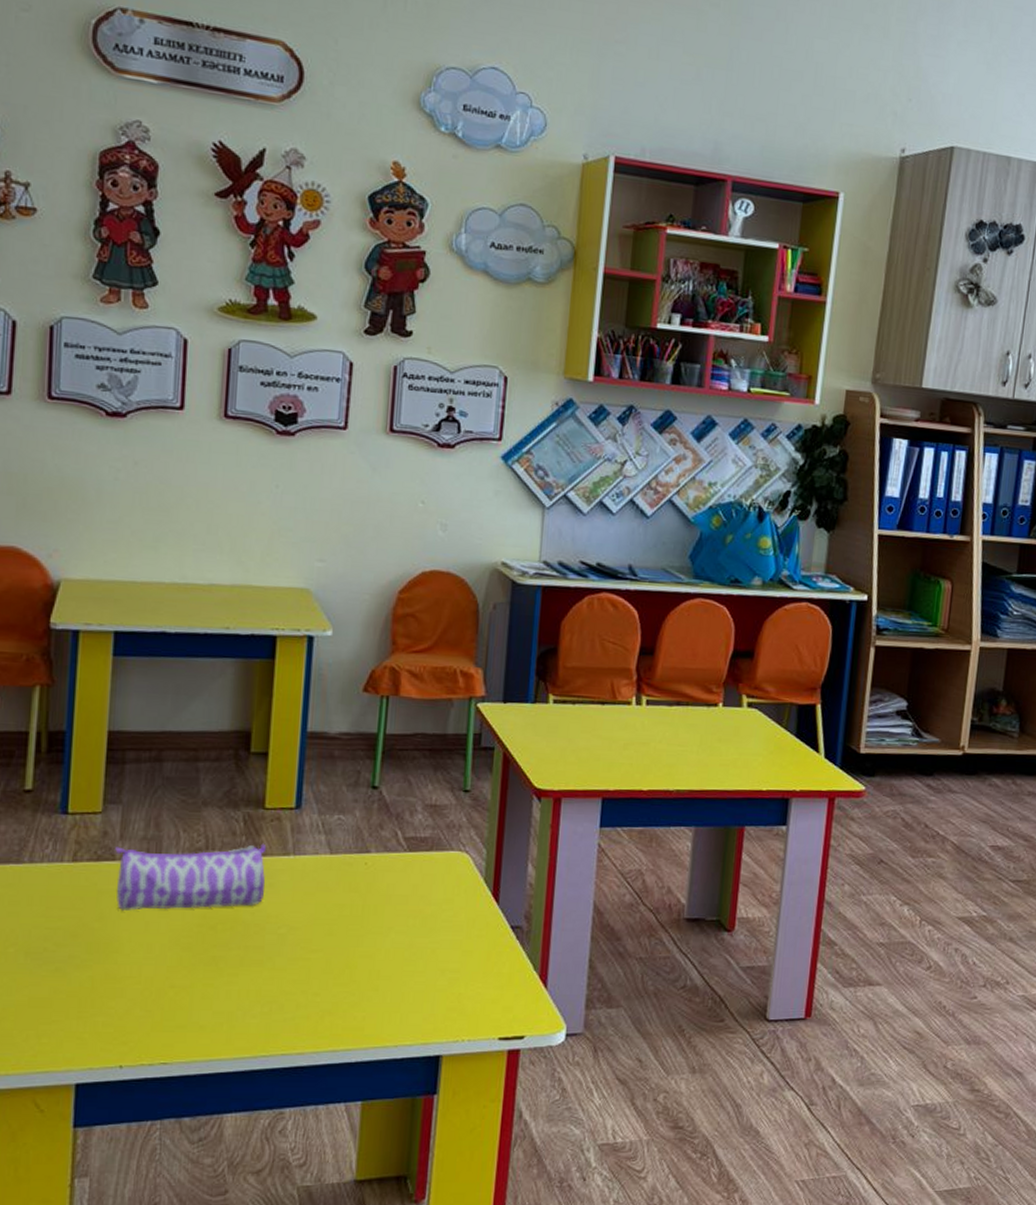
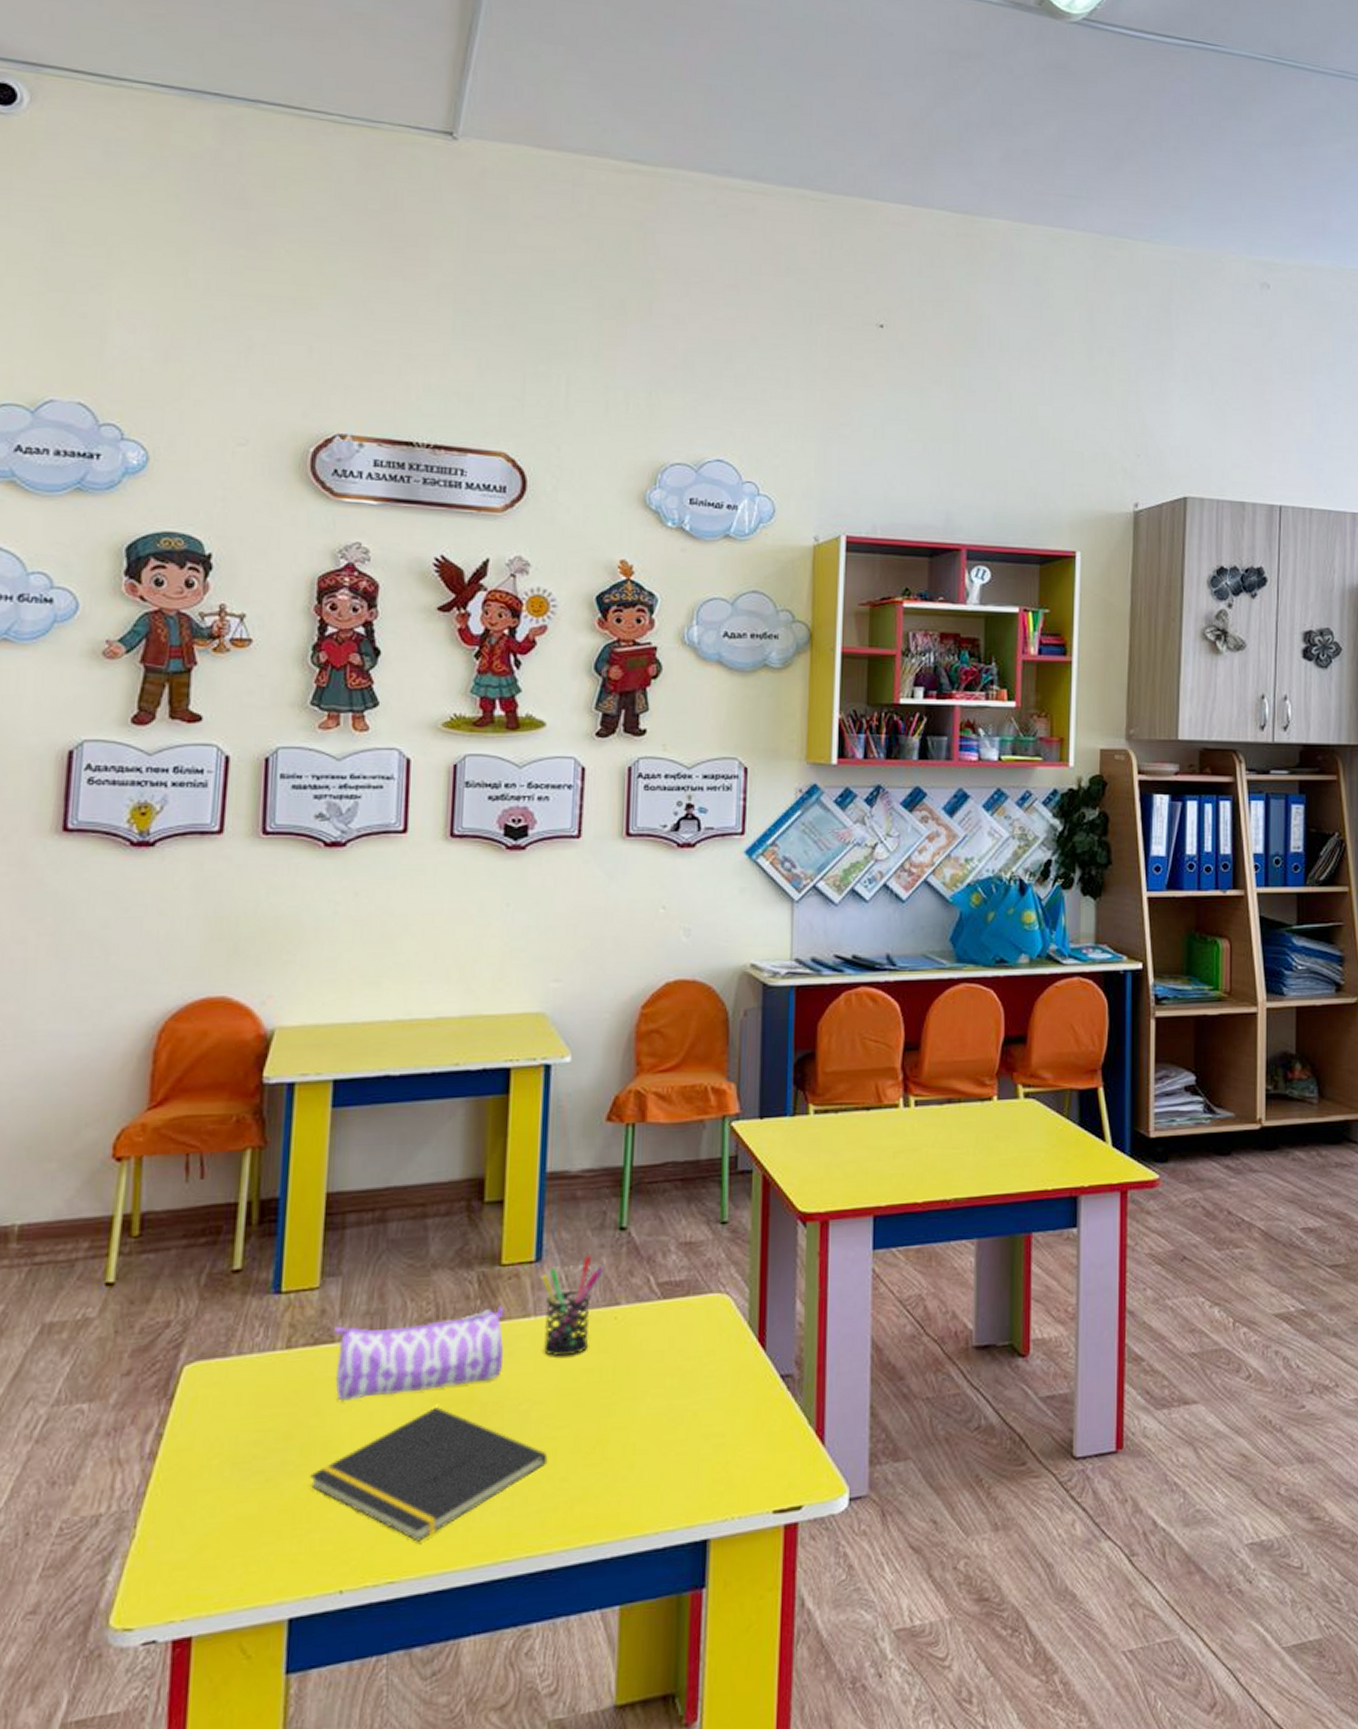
notepad: none [94,923,303,1033] -> present [310,1407,548,1542]
pen holder: none [300,807,356,892] -> present [541,1255,603,1357]

